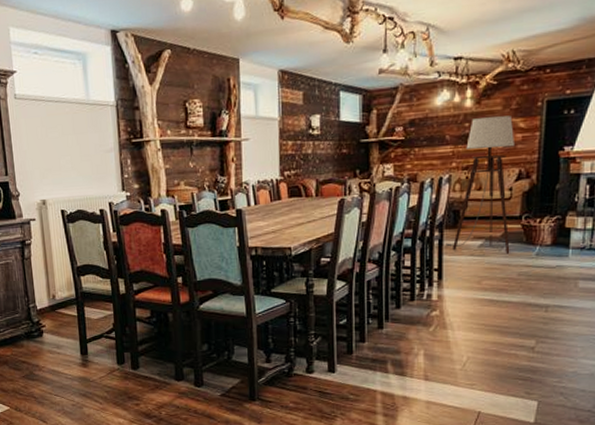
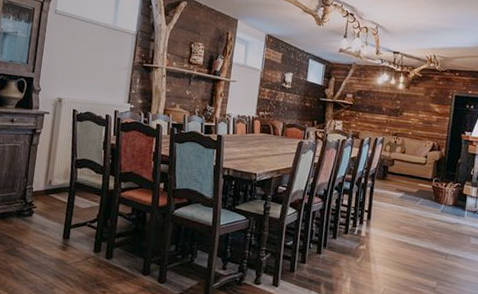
floor lamp: present [446,115,516,255] -> none [375,98,432,208]

